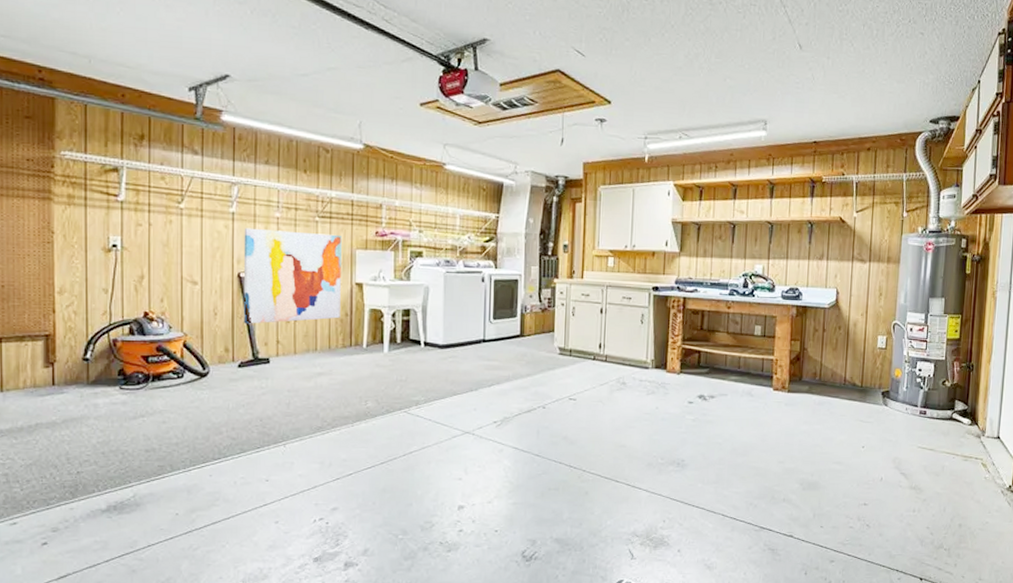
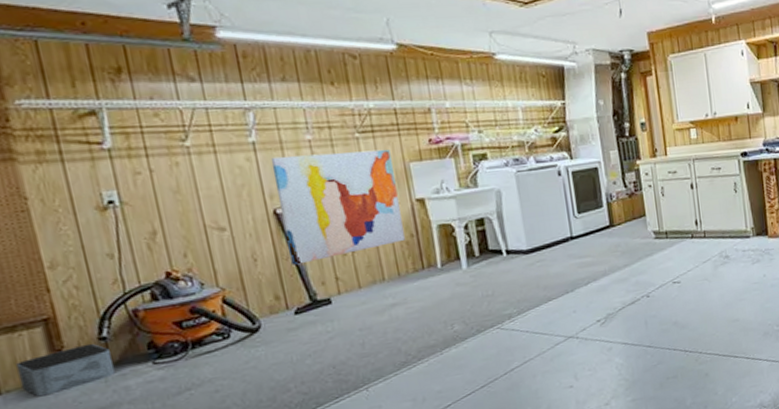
storage bin: none [18,361,90,400] -> present [16,343,116,397]

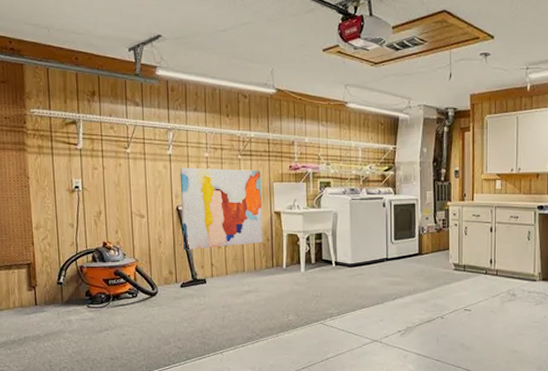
storage bin: present [16,343,116,397] -> none [9,285,65,317]

